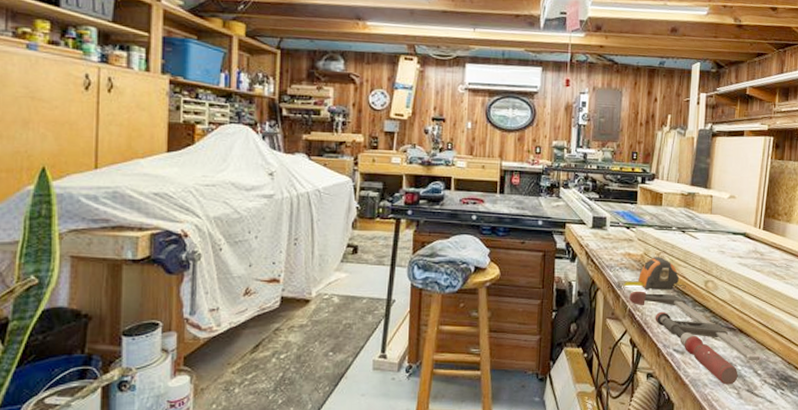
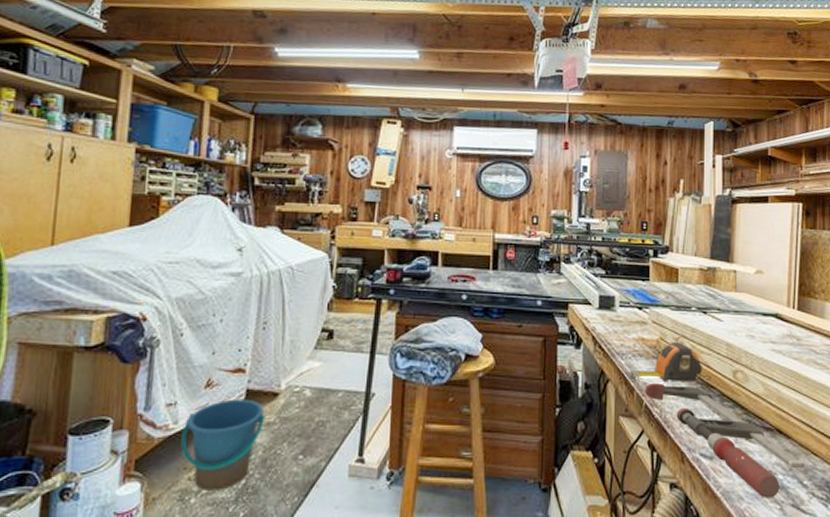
bucket: none [224,305,299,382] -> present [181,399,266,491]

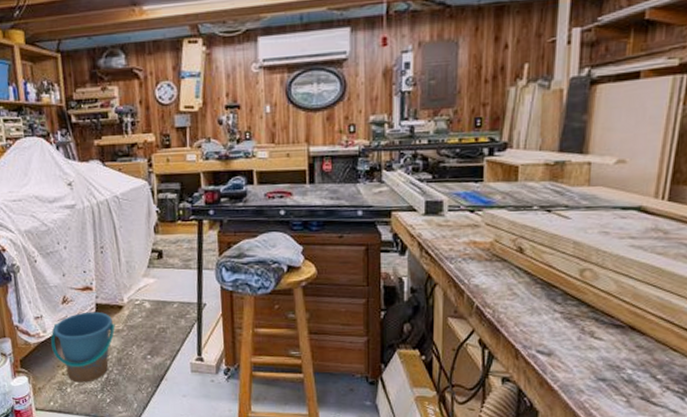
tape measure: present [629,342,711,383] -> none [459,243,553,284]
clamp: present [645,382,804,498] -> none [476,284,660,391]

